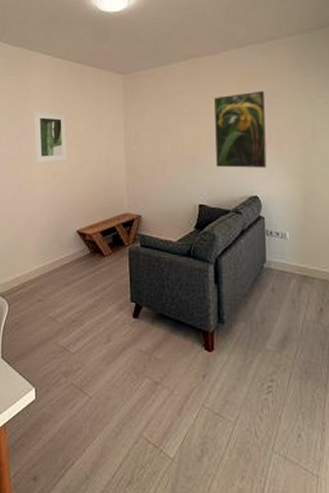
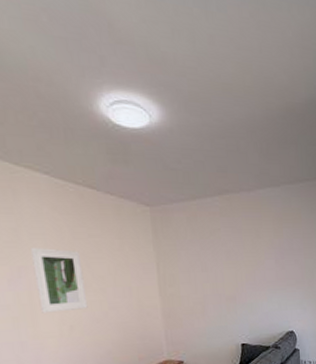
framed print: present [215,90,267,168] -> none [252,231,300,307]

